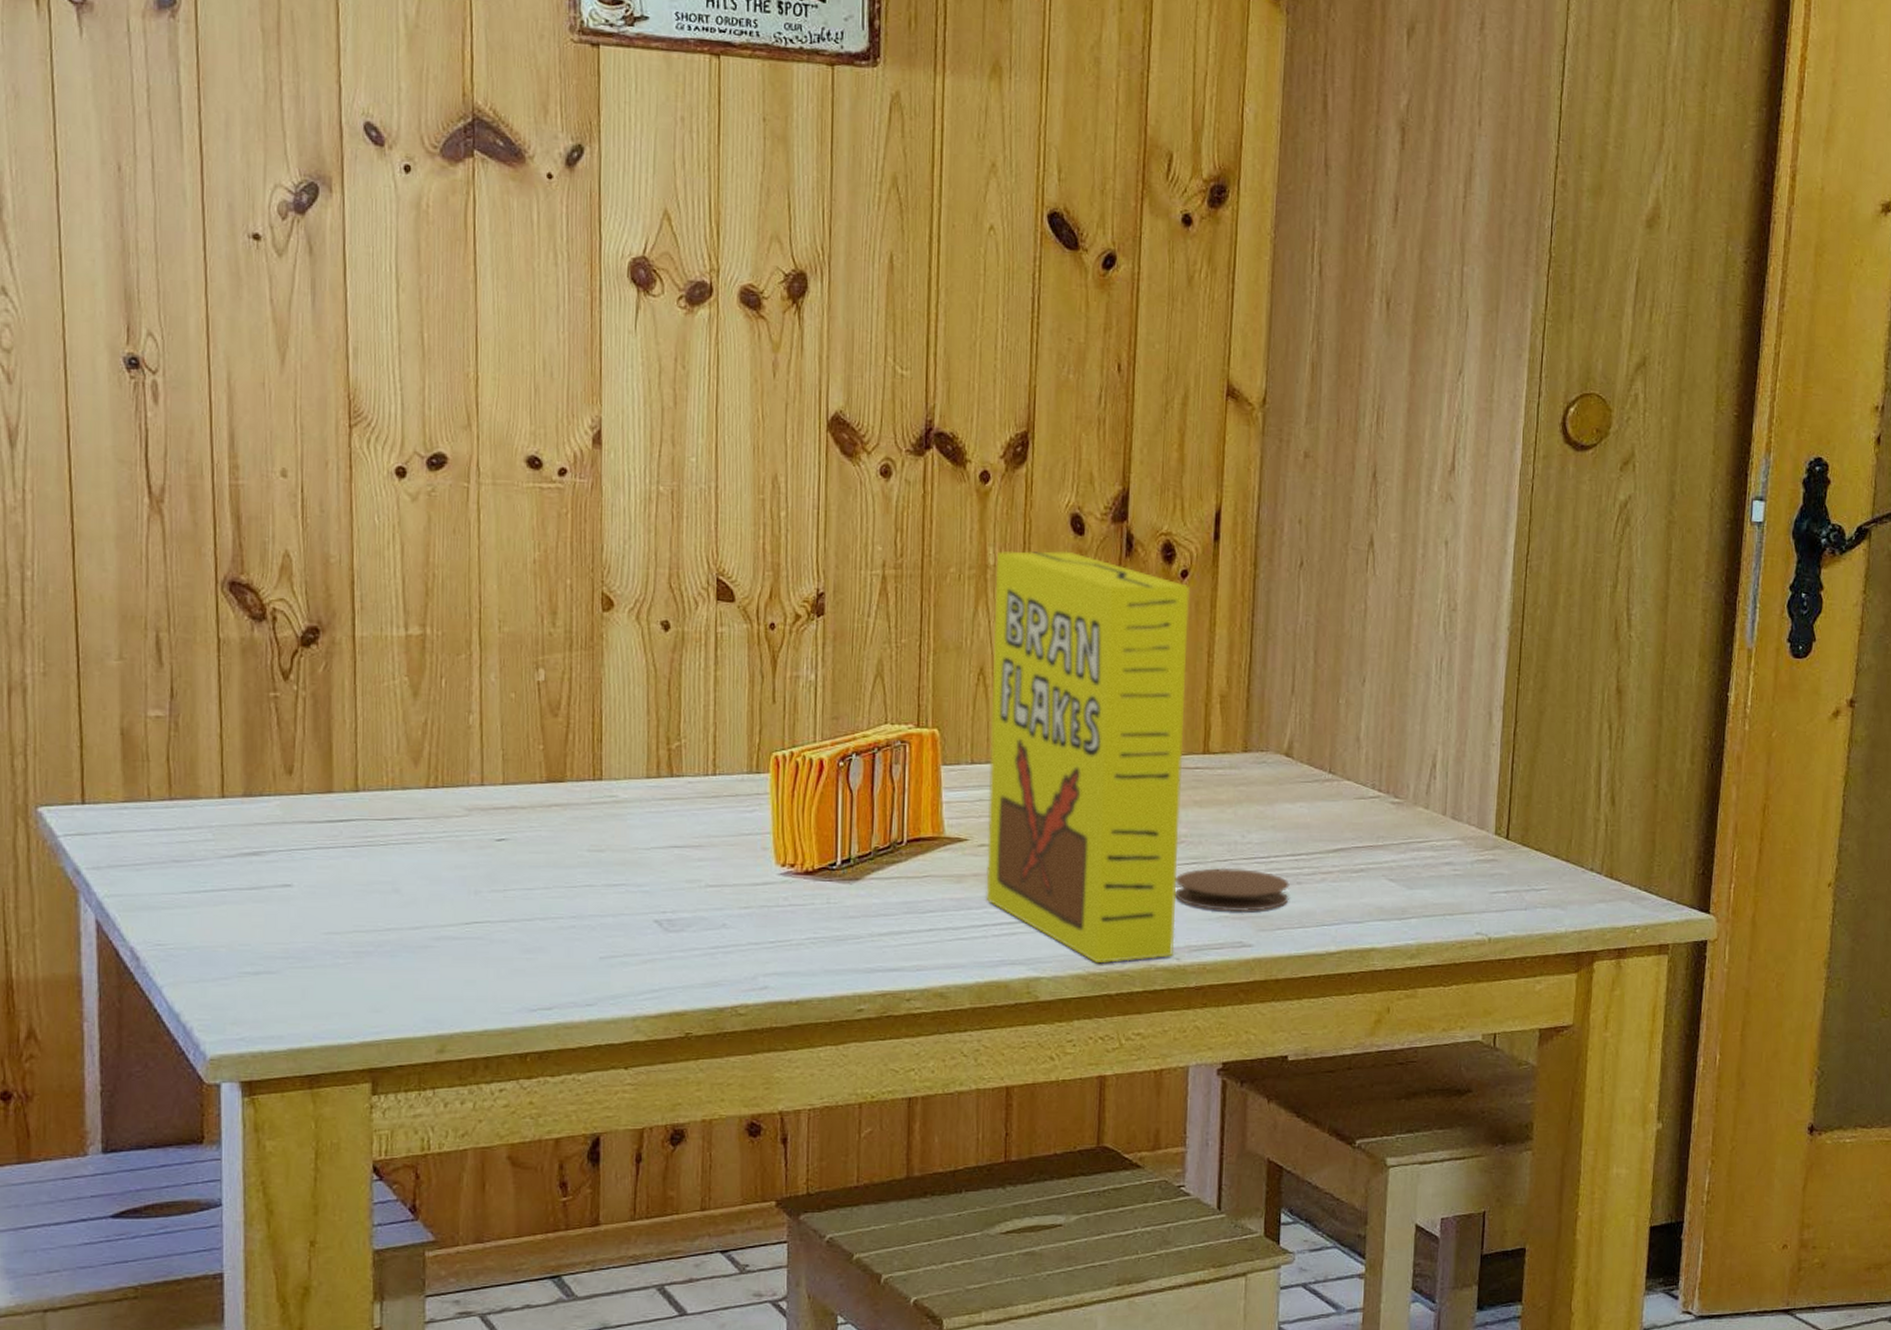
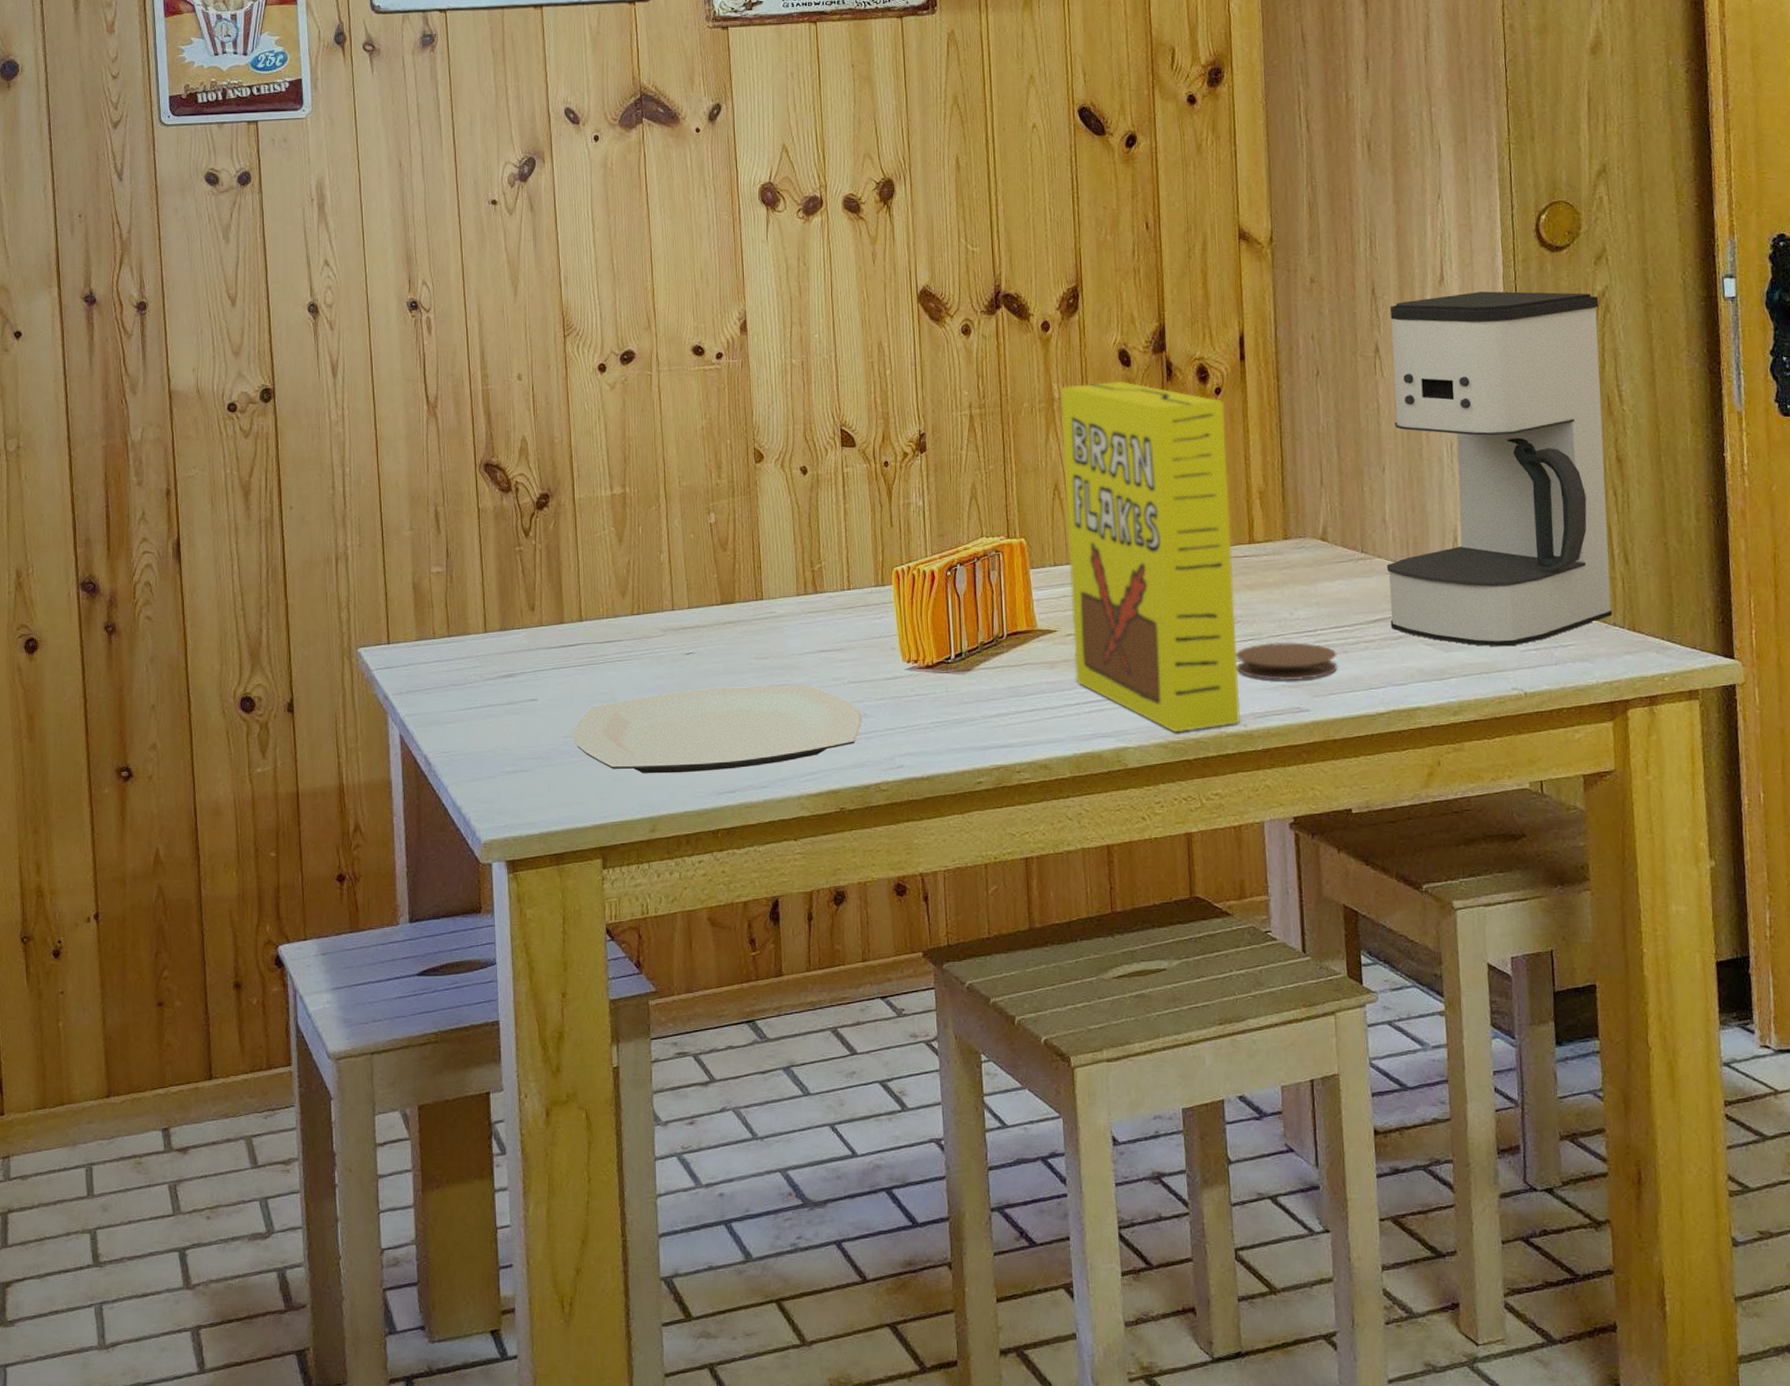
plate: none [339,883,720,984] -> present [573,685,862,774]
coffee maker: none [1352,487,1620,887] -> present [1386,291,1613,647]

